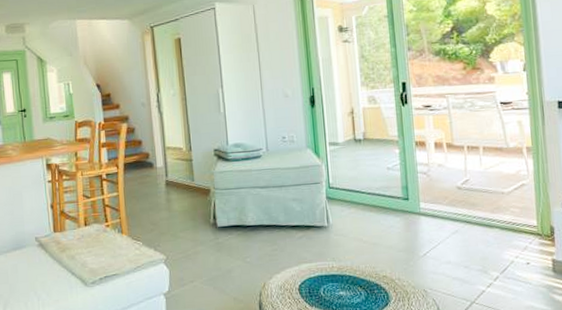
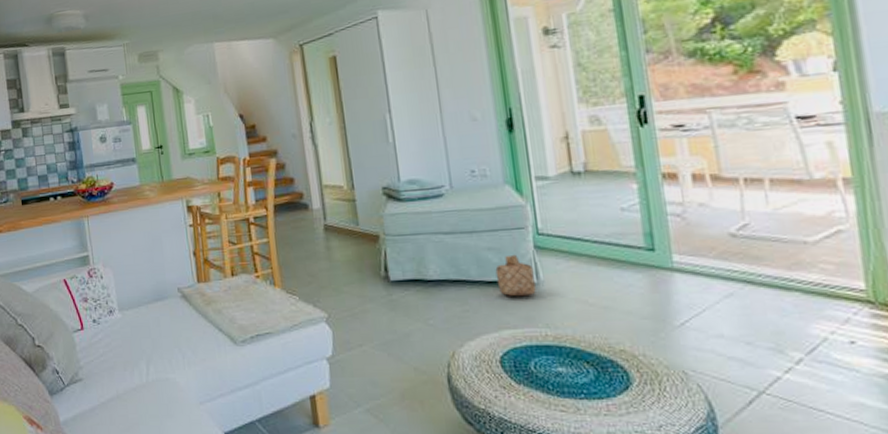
basket: none [298,204,327,237] -> present [495,254,536,297]

